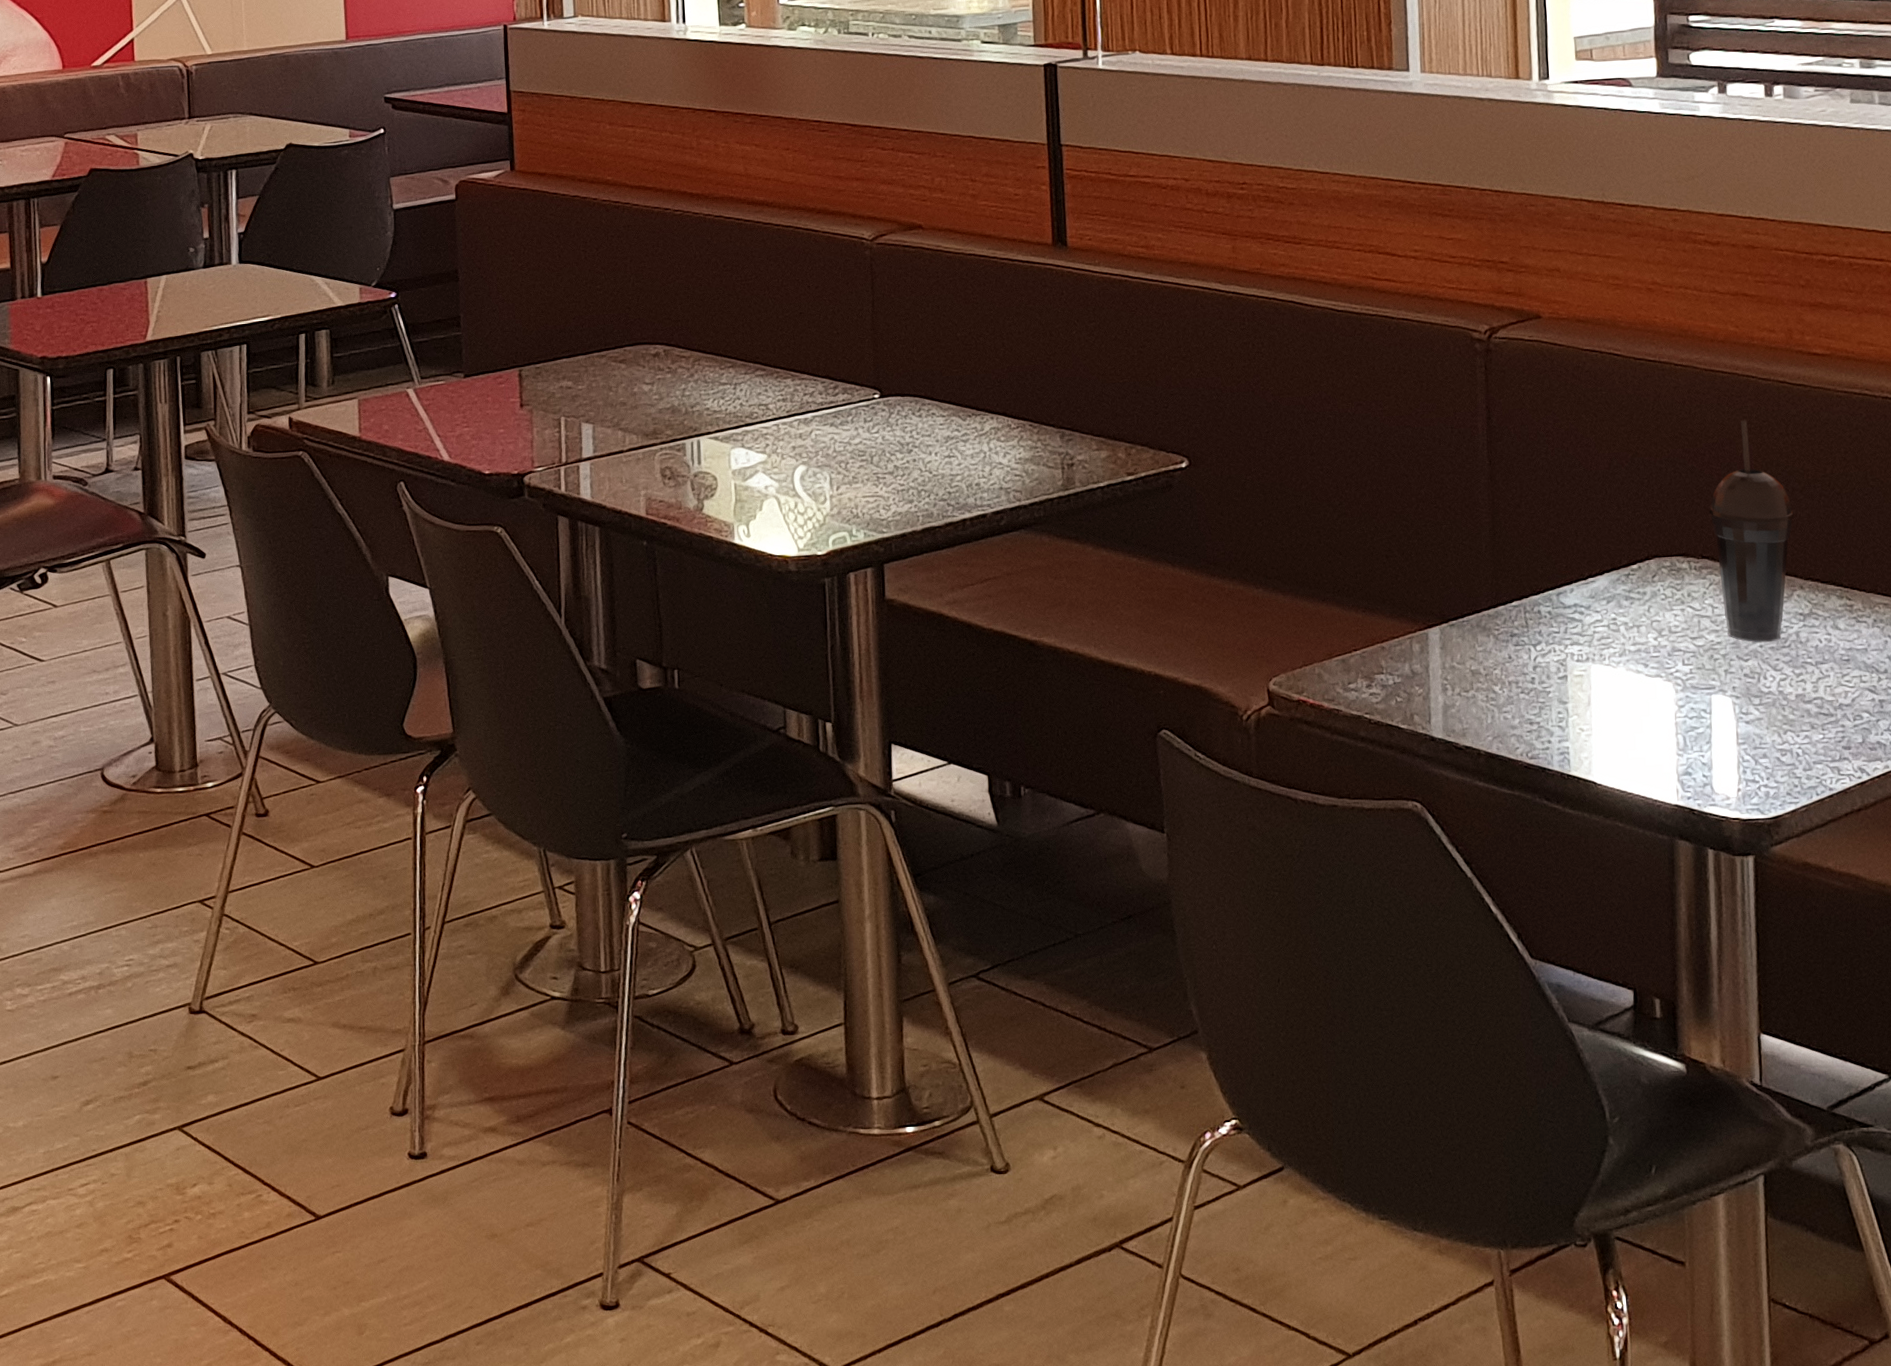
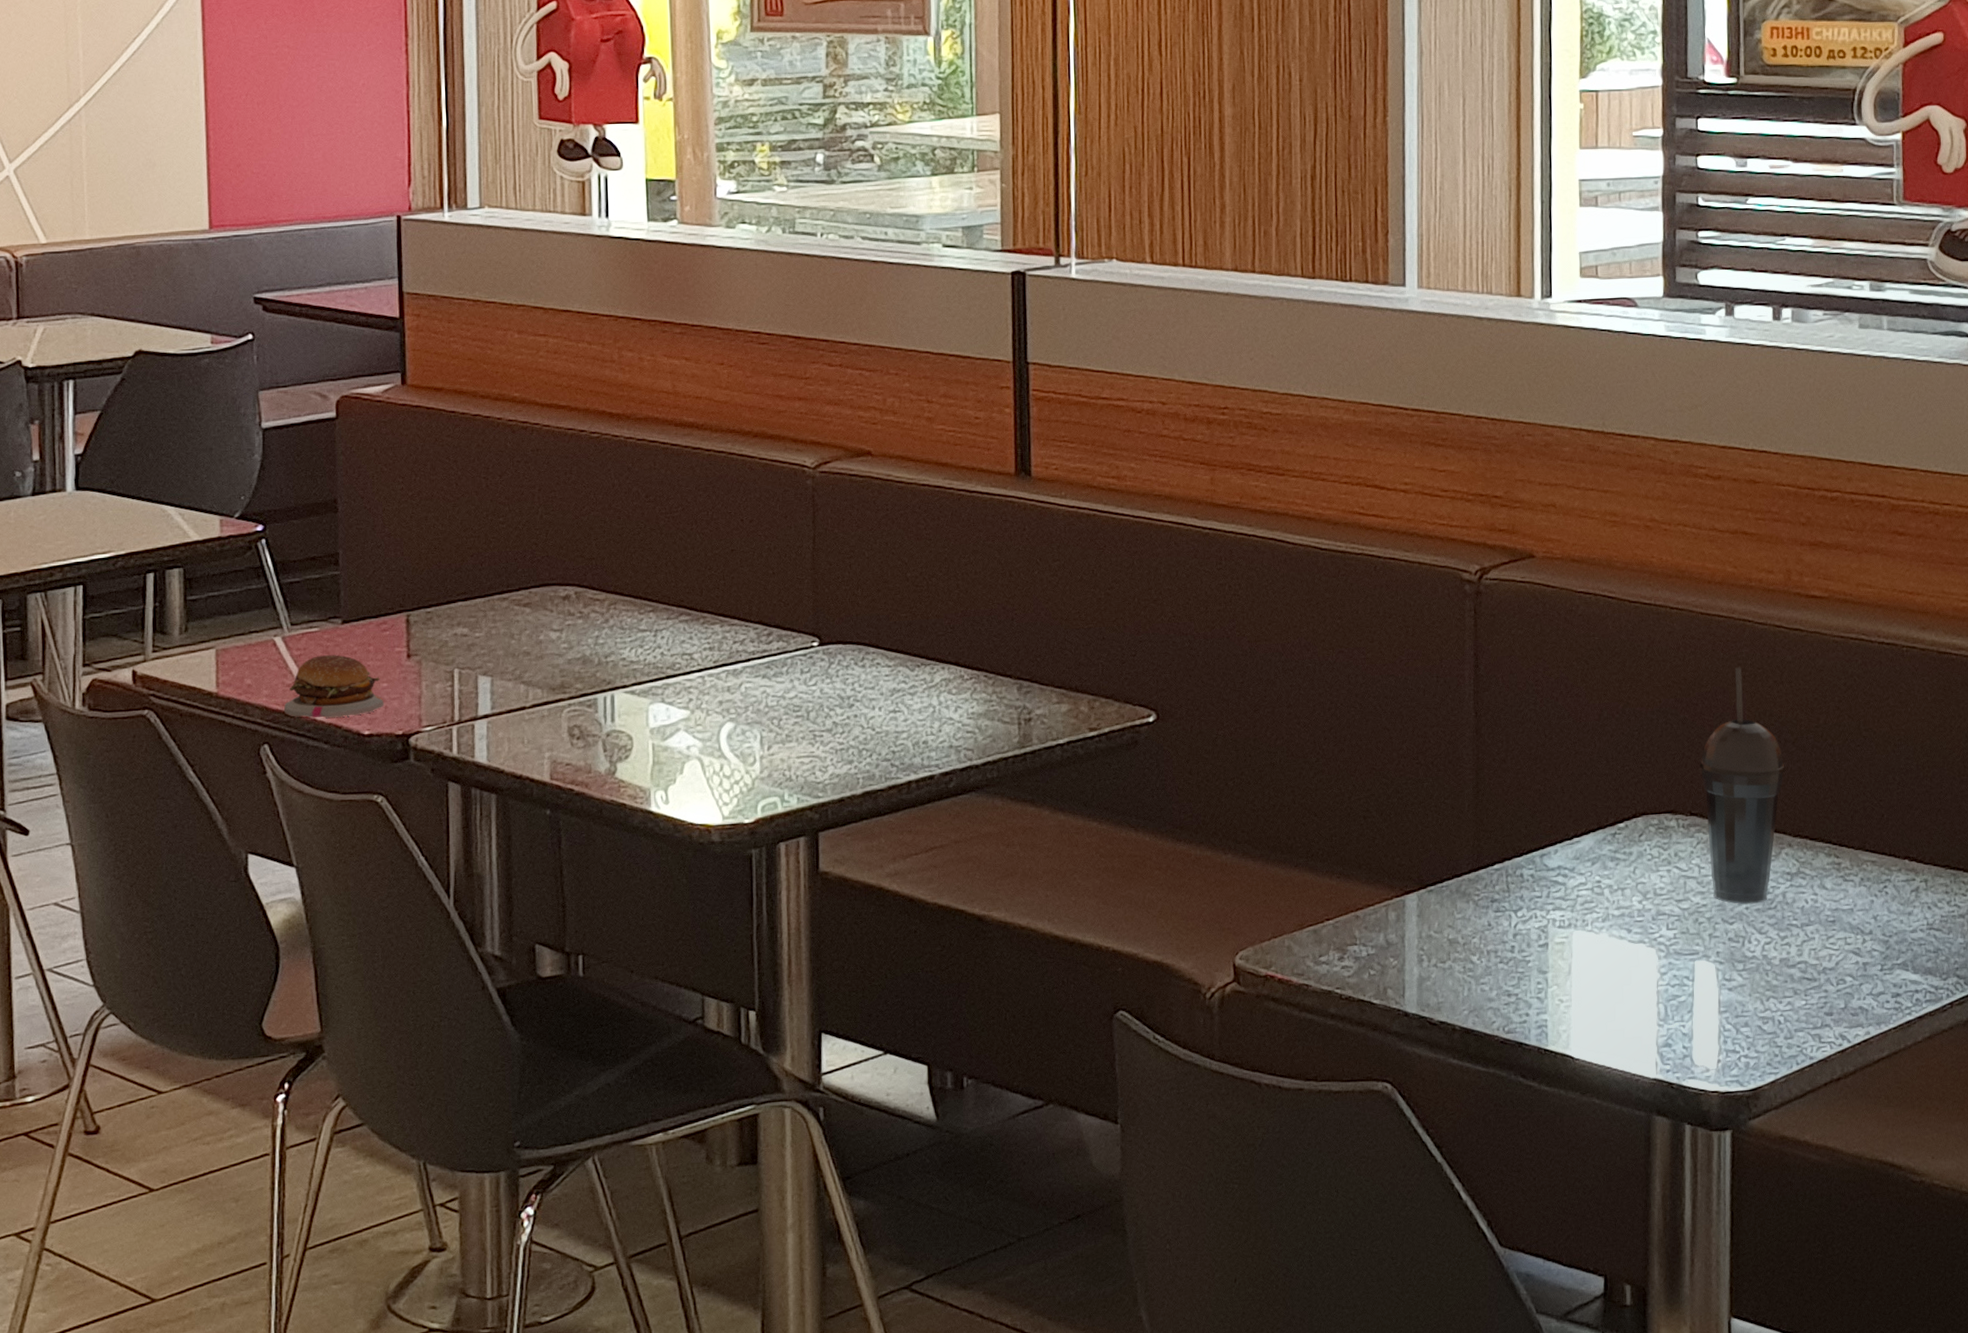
hamburger: none [416,404,502,459] -> present [283,655,385,718]

